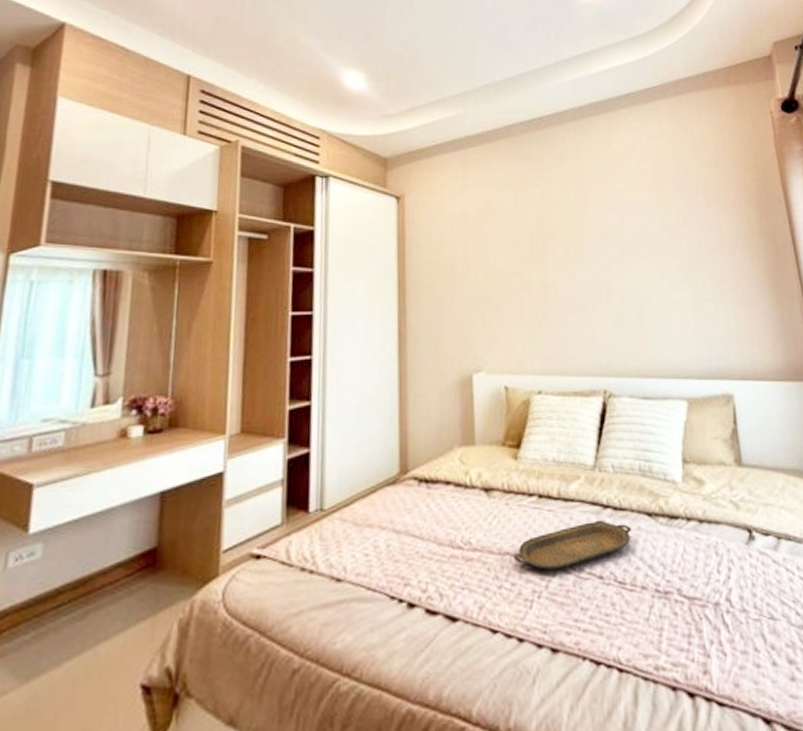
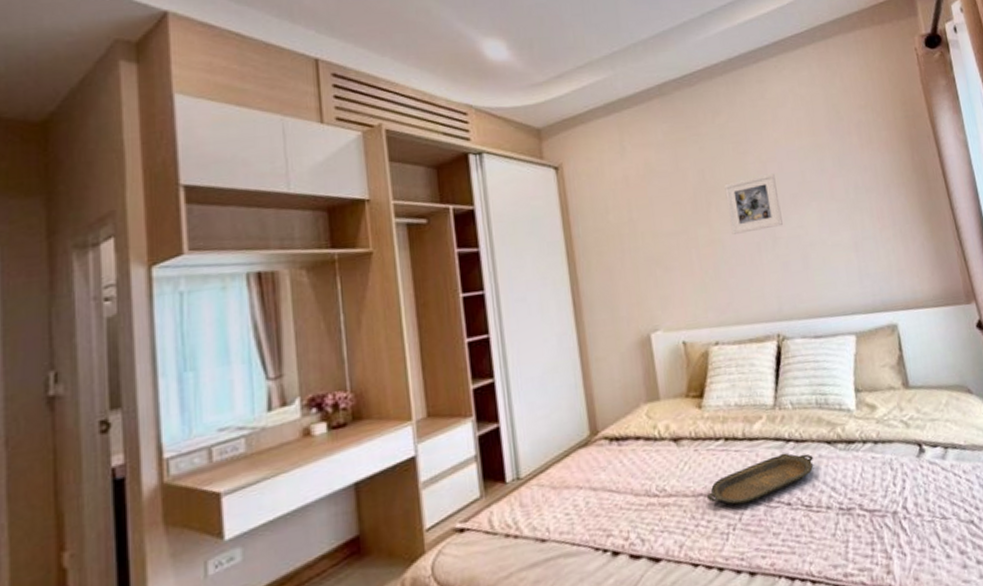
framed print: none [563,223,619,281] -> present [724,173,783,235]

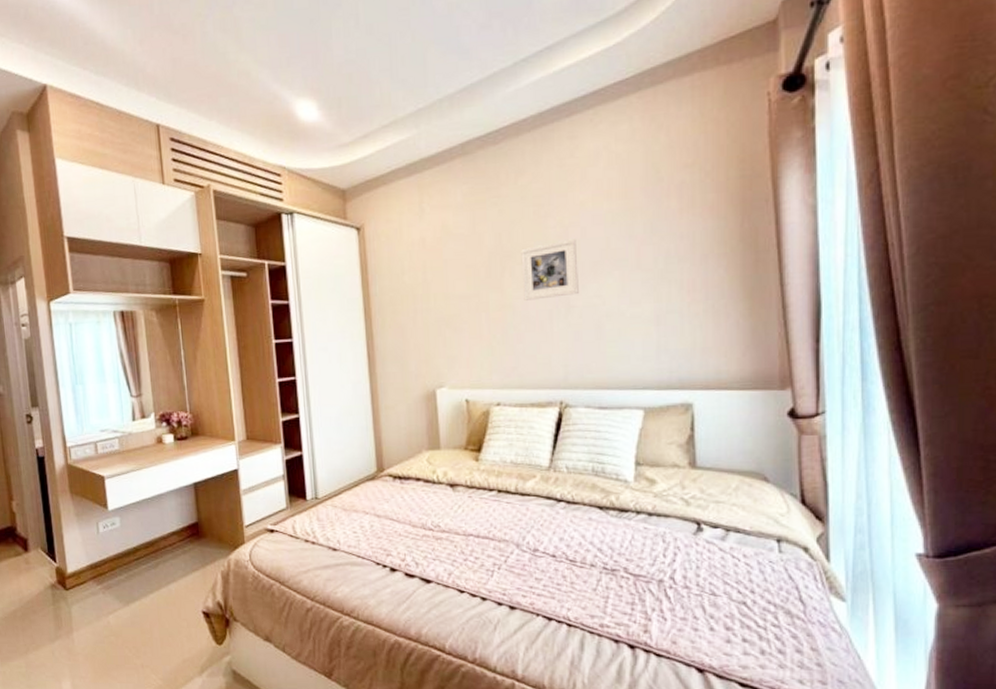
serving tray: present [706,452,813,506] -> none [476,511,583,550]

